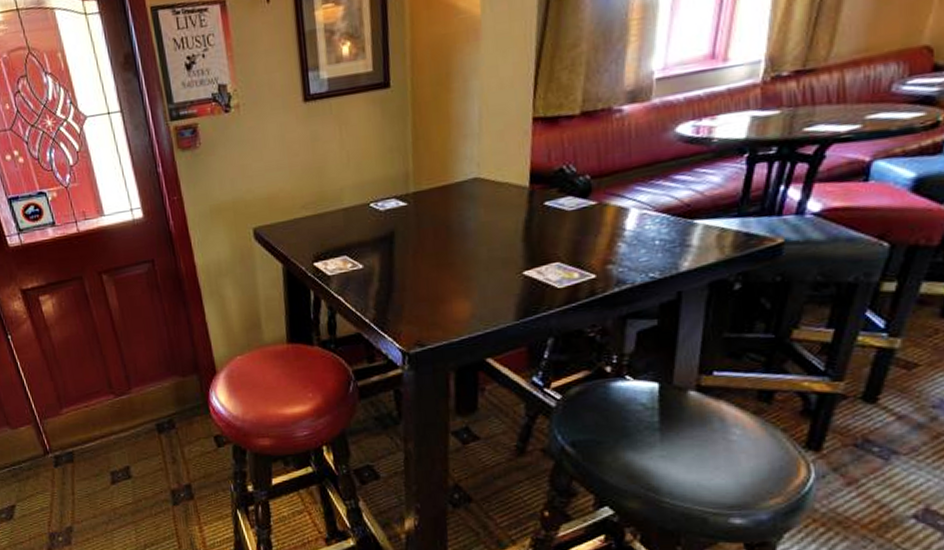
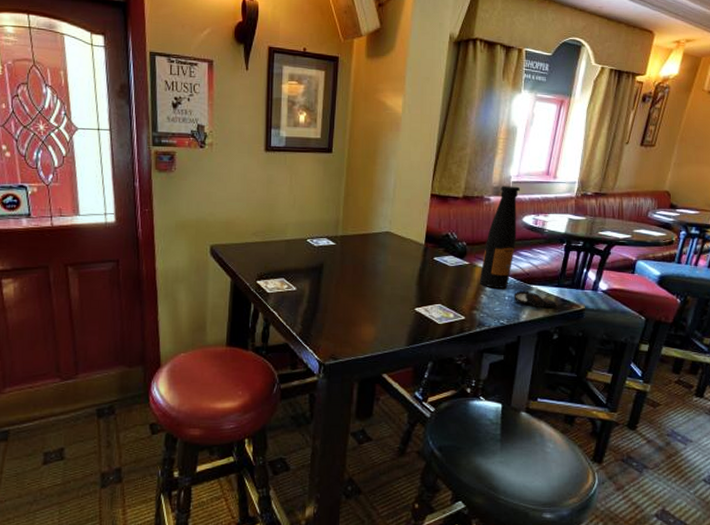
beer bottle: none [613,83,738,251] -> present [479,185,557,309]

